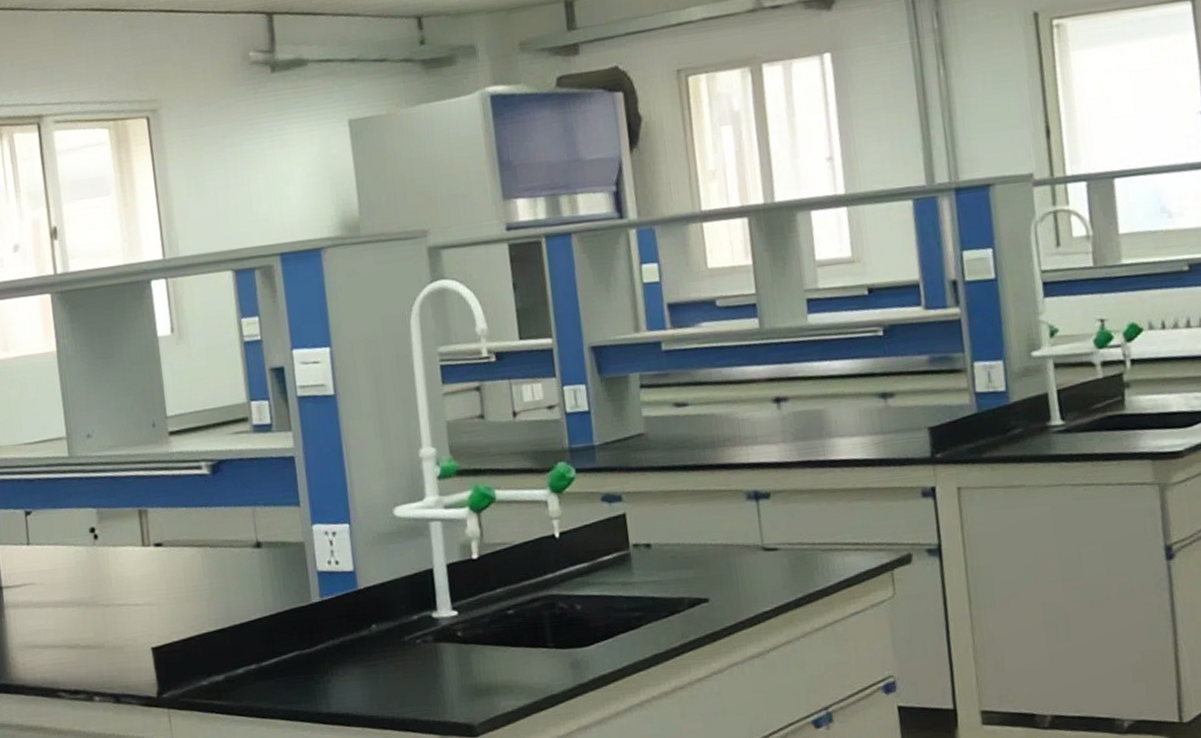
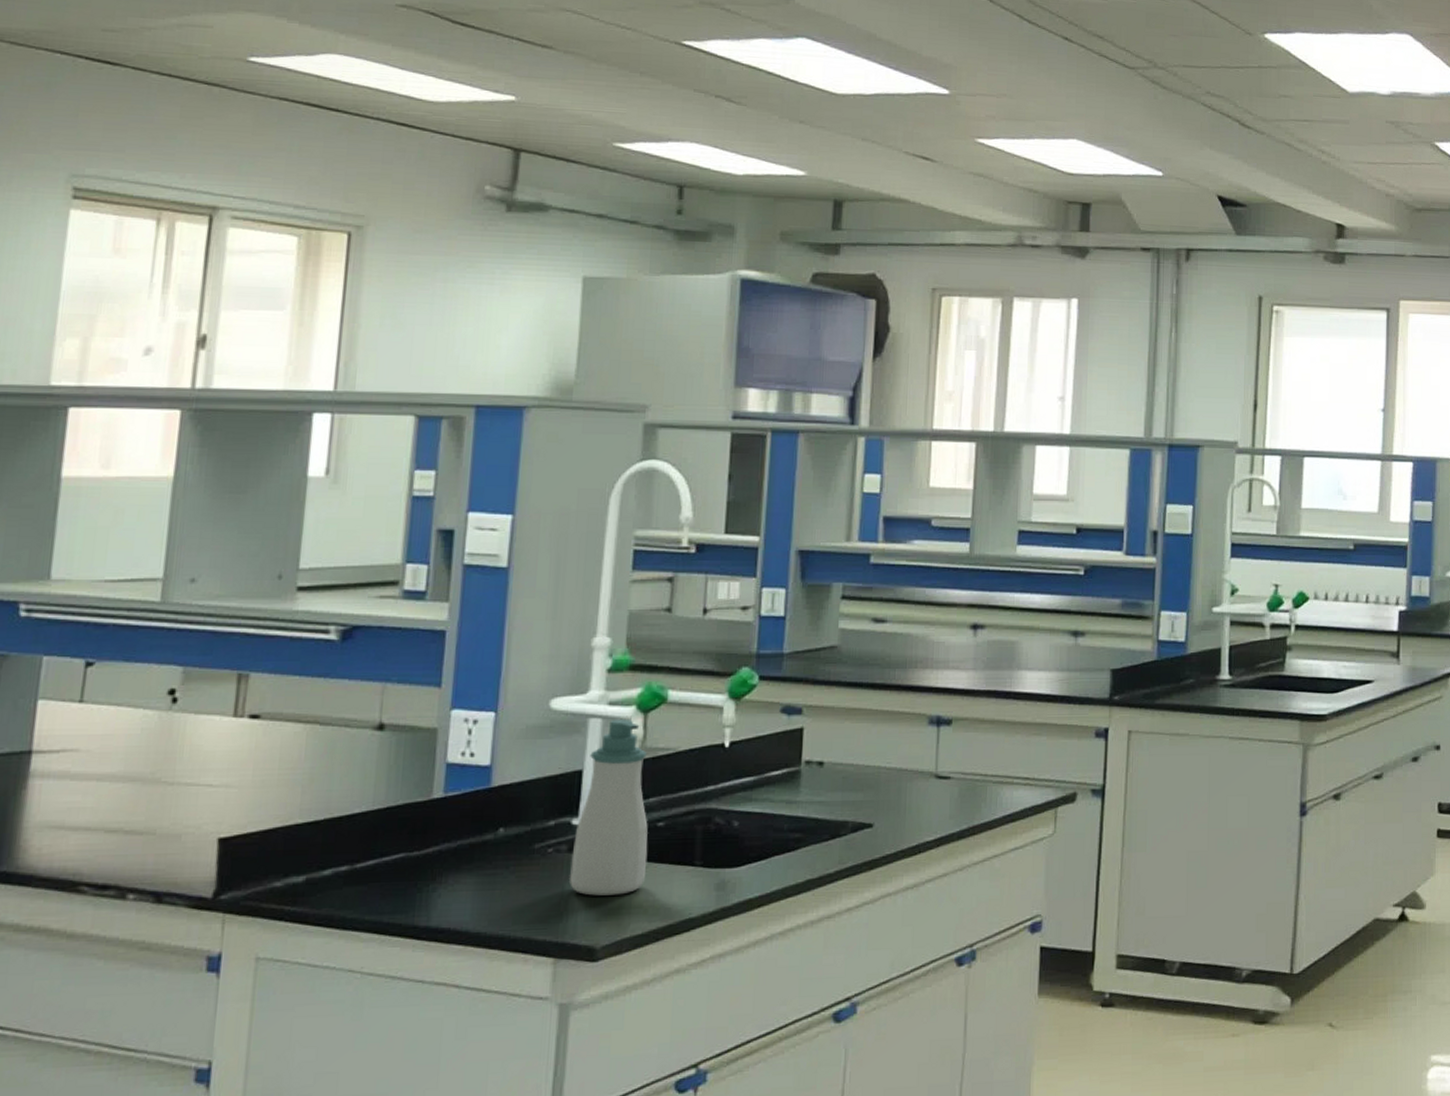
soap bottle: none [437,520,506,679] -> present [570,720,648,896]

